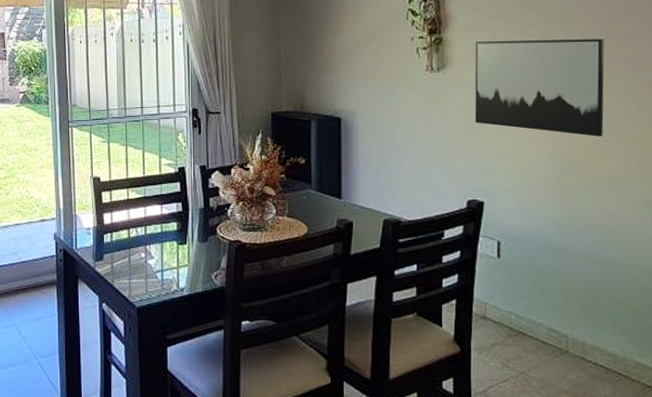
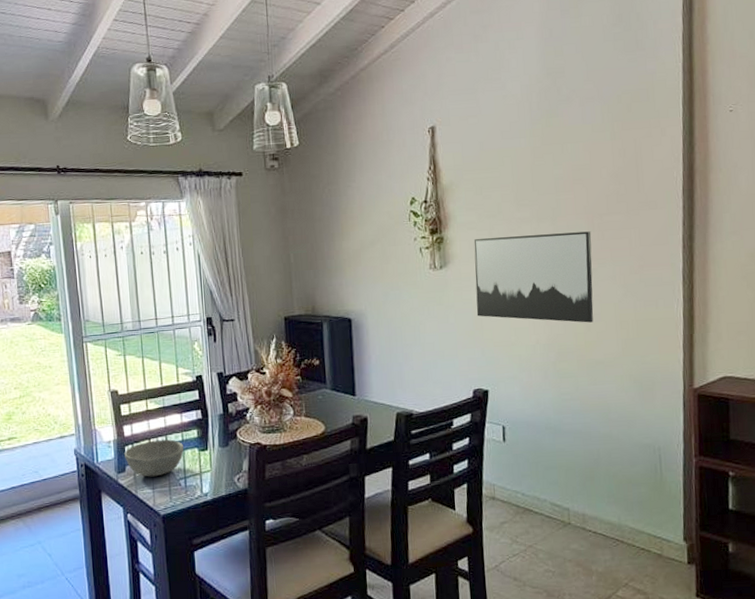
bowl: none [103,230,163,267] -> present [124,439,184,477]

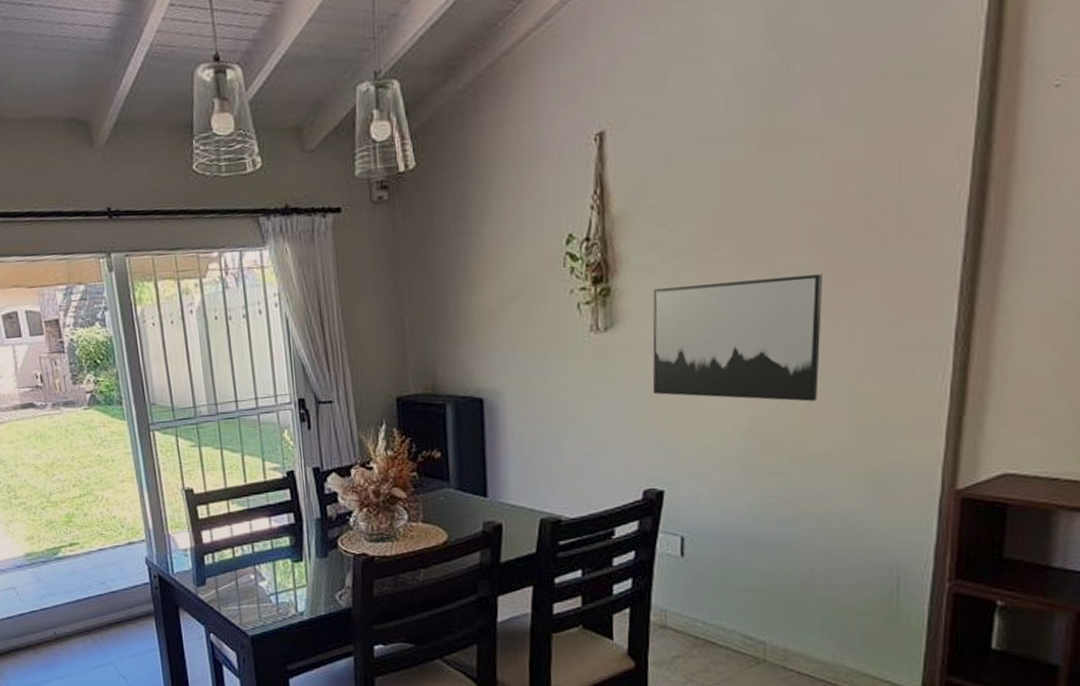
bowl: present [124,439,184,477] -> none [204,548,275,592]

